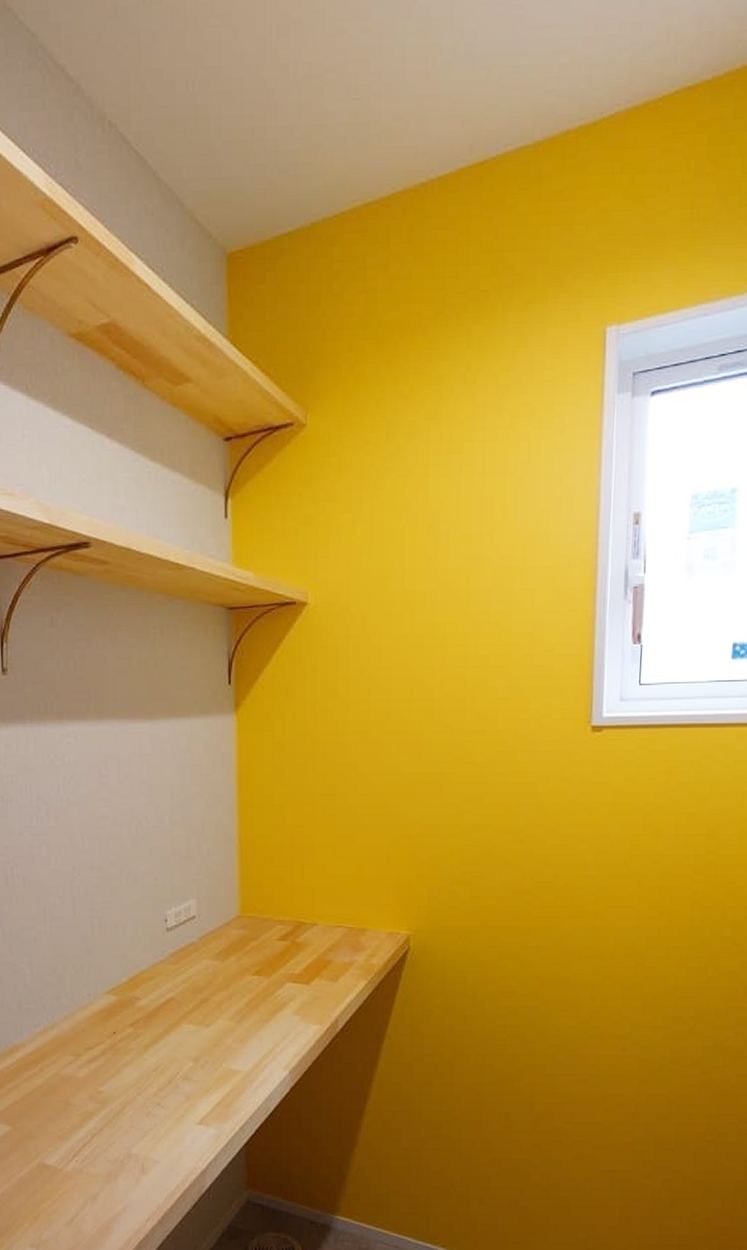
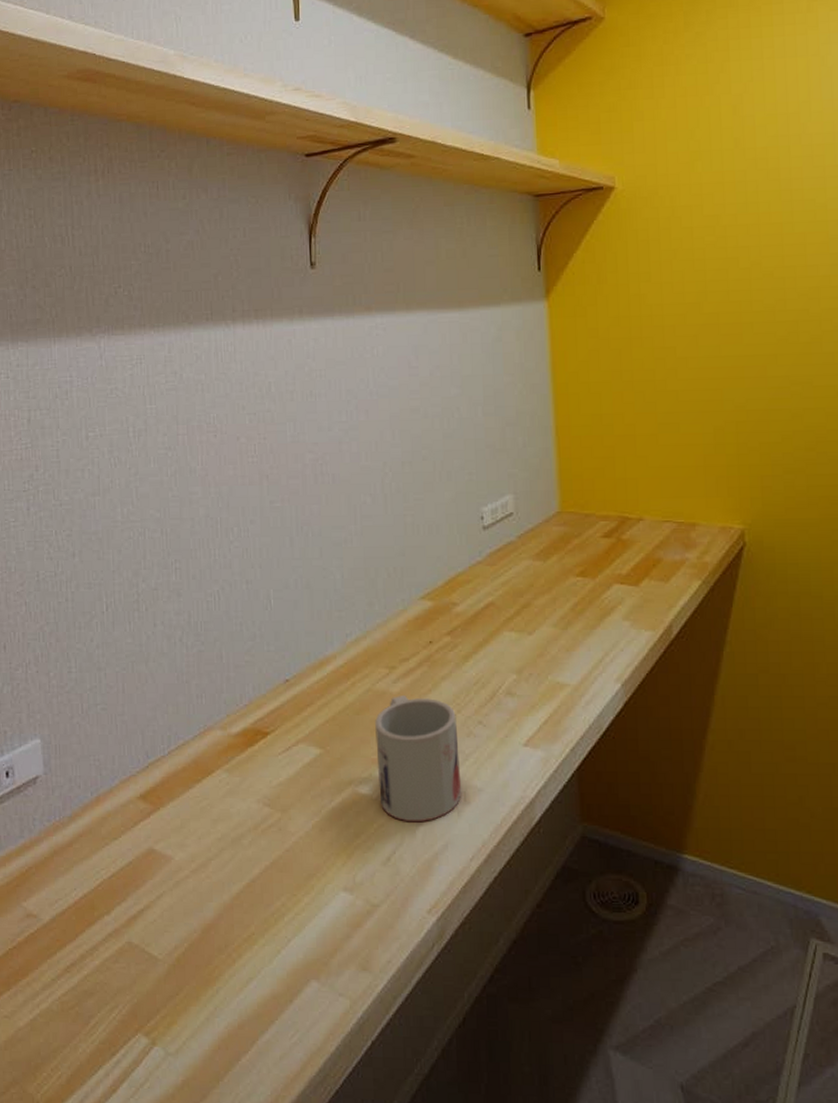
mug: none [61,1079,140,1190] -> present [375,694,462,823]

